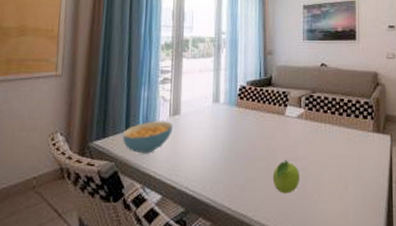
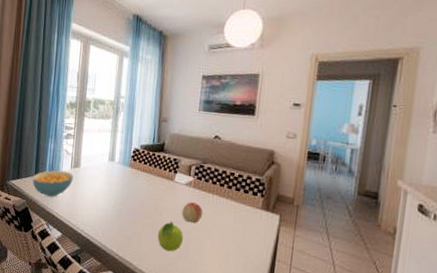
fruit: none [296,135,318,158] -> present [181,202,203,224]

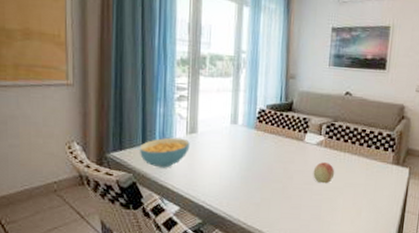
fruit: present [157,221,183,252] -> none [288,184,315,215]

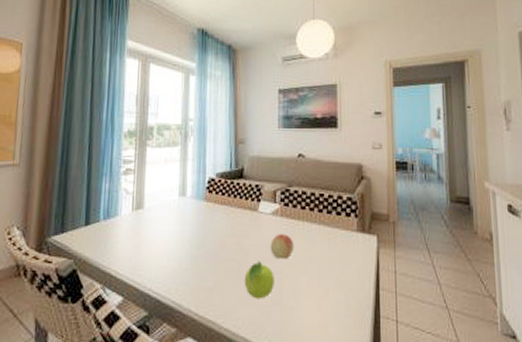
cereal bowl: present [139,137,190,168] -> none [81,215,136,251]
fruit: none [288,184,315,215] -> present [244,261,274,299]

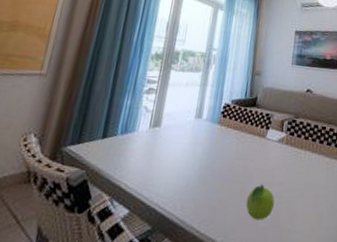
fruit: present [270,234,294,260] -> none [273,160,296,185]

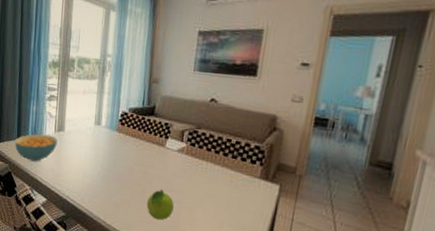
cereal bowl: none [97,130,152,165] -> present [14,133,57,162]

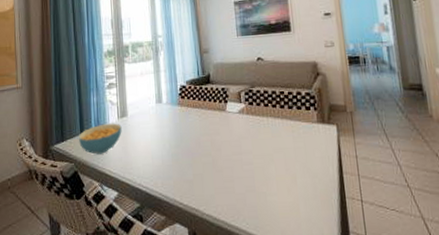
fruit: present [146,189,174,221] -> none [219,154,247,188]

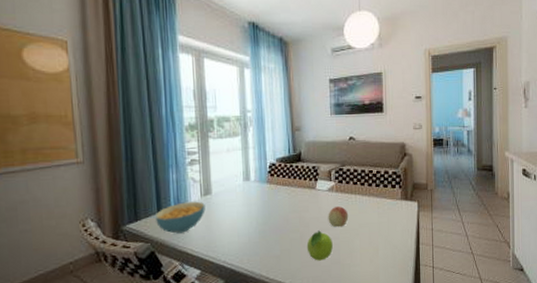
fruit: none [219,154,247,188] -> present [306,230,333,261]
fruit: none [239,130,262,152] -> present [328,206,349,228]

